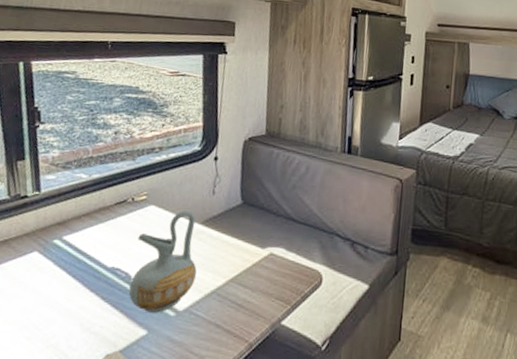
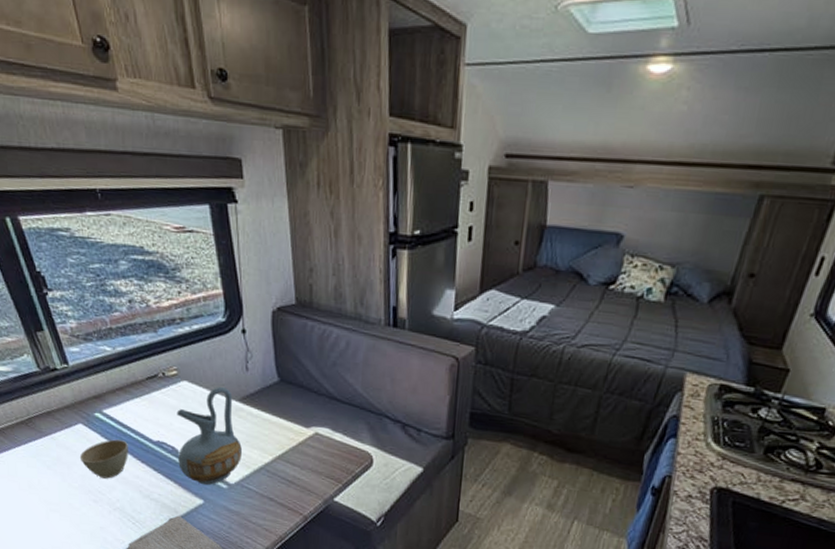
cup: none [24,267,81,311] -> present [79,439,128,479]

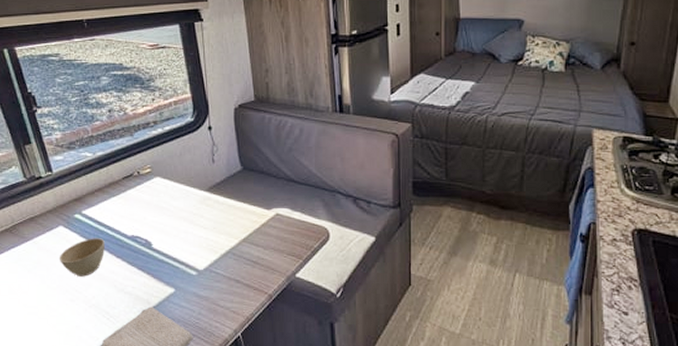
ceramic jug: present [177,386,242,485] -> none [150,179,210,273]

